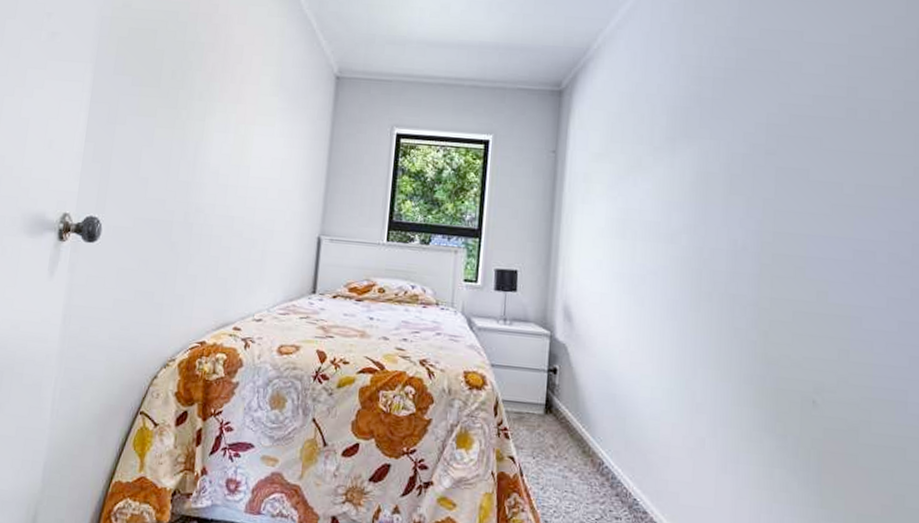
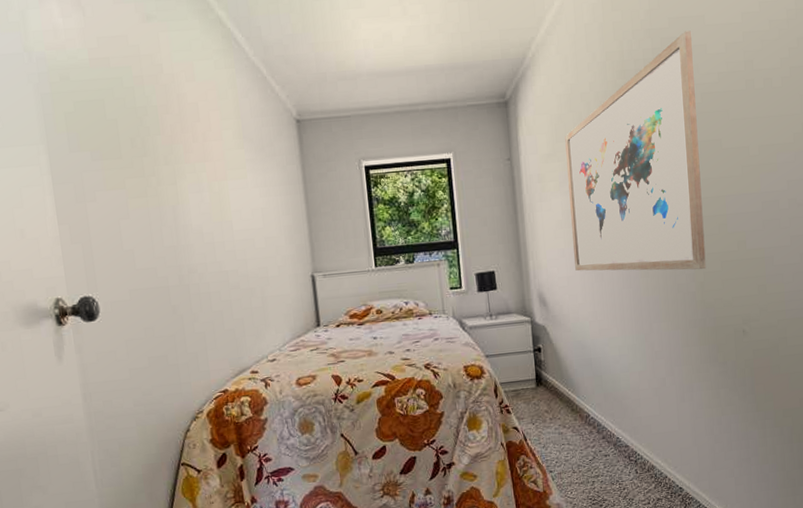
wall art: none [612,45,786,317] -> present [565,30,706,271]

